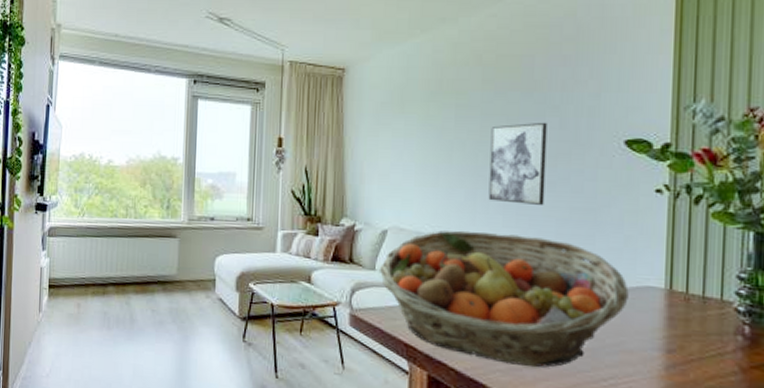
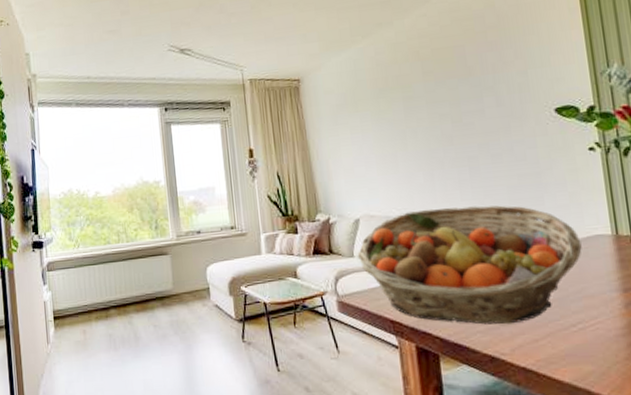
wall art: present [488,122,547,205] -> none [437,102,495,179]

